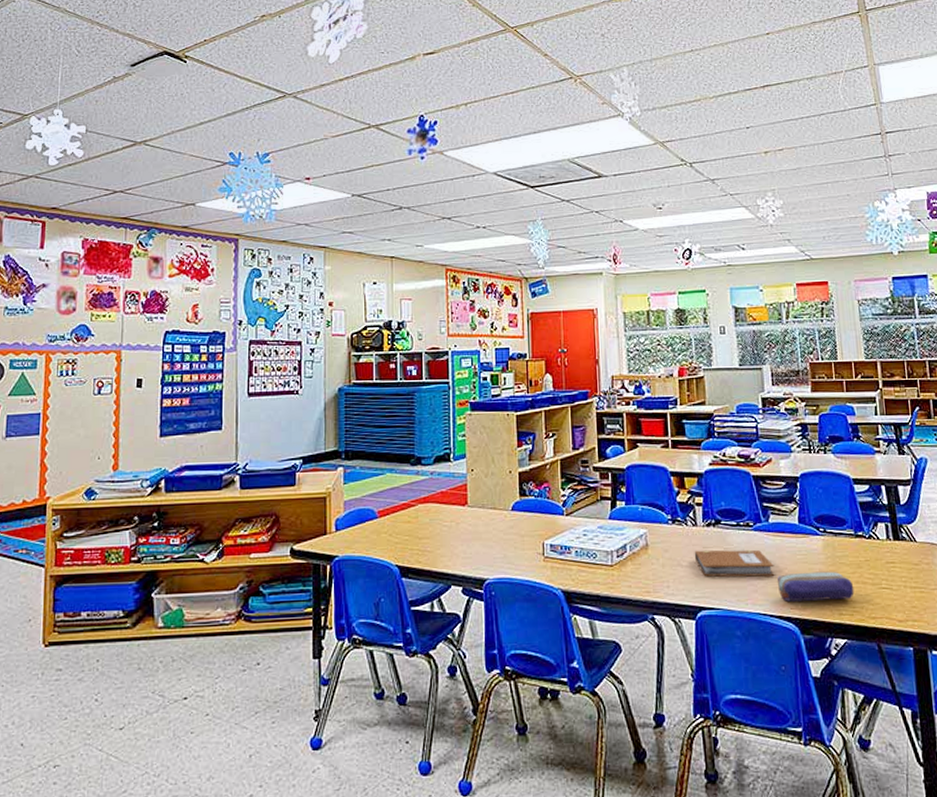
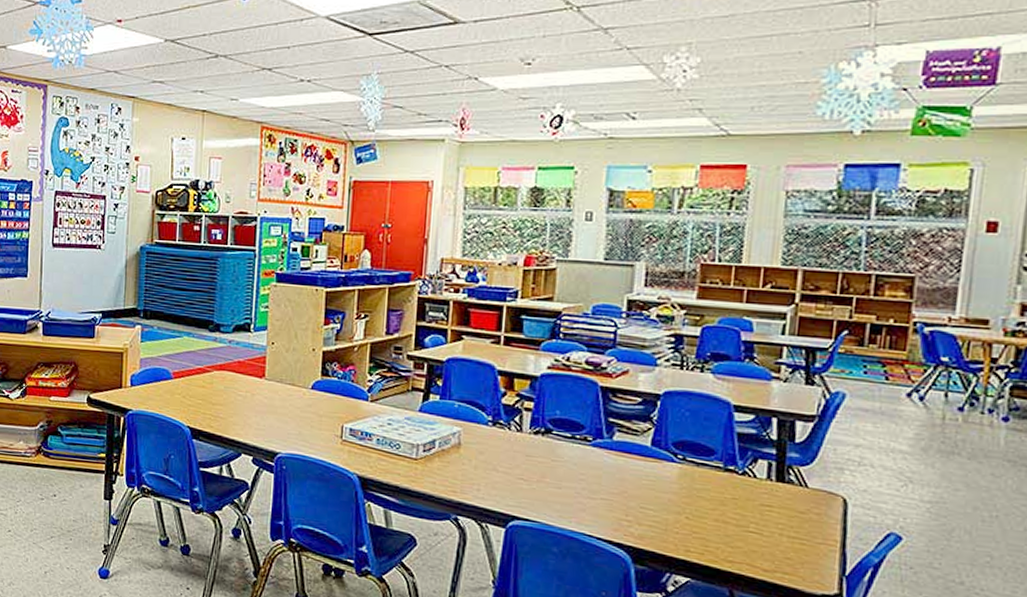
notebook: present [694,549,775,577] -> none [514,457,611,498]
pencil case: present [778,571,855,602] -> none [612,497,711,537]

